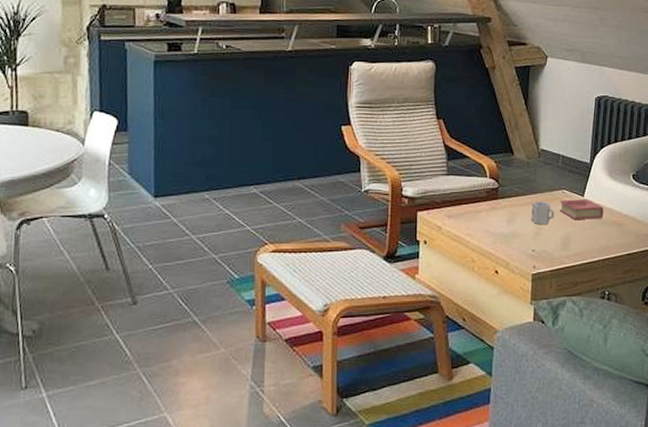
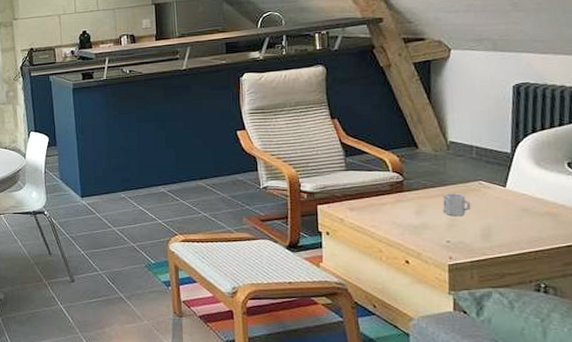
book: present [559,199,604,219] -> none [476,190,533,210]

